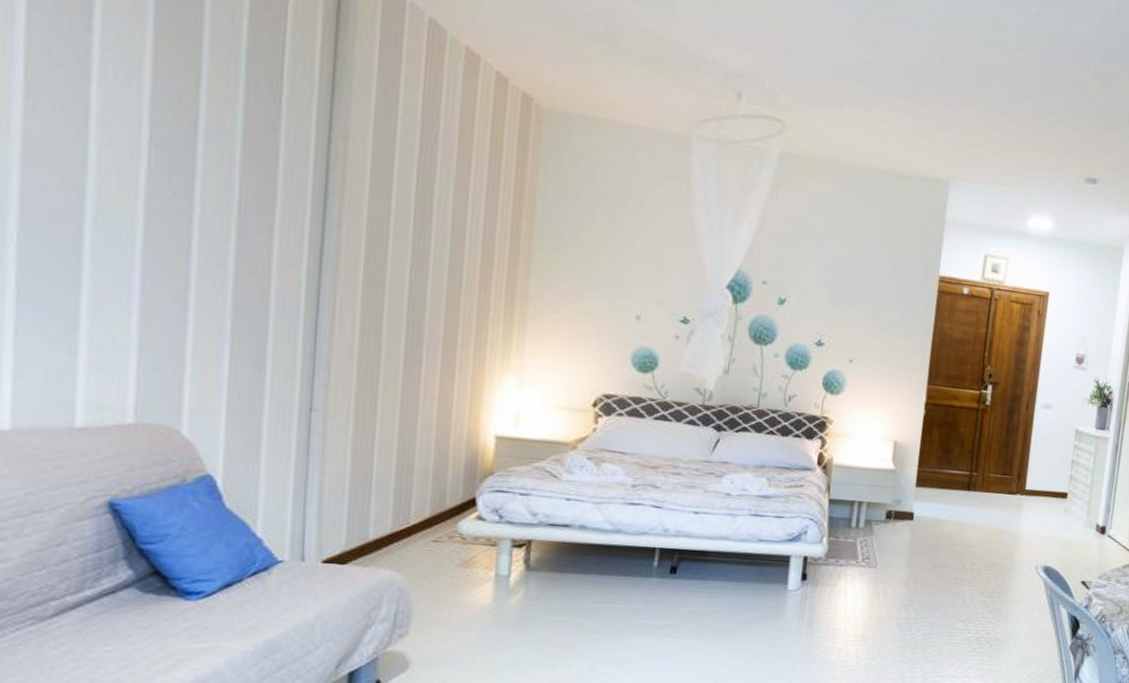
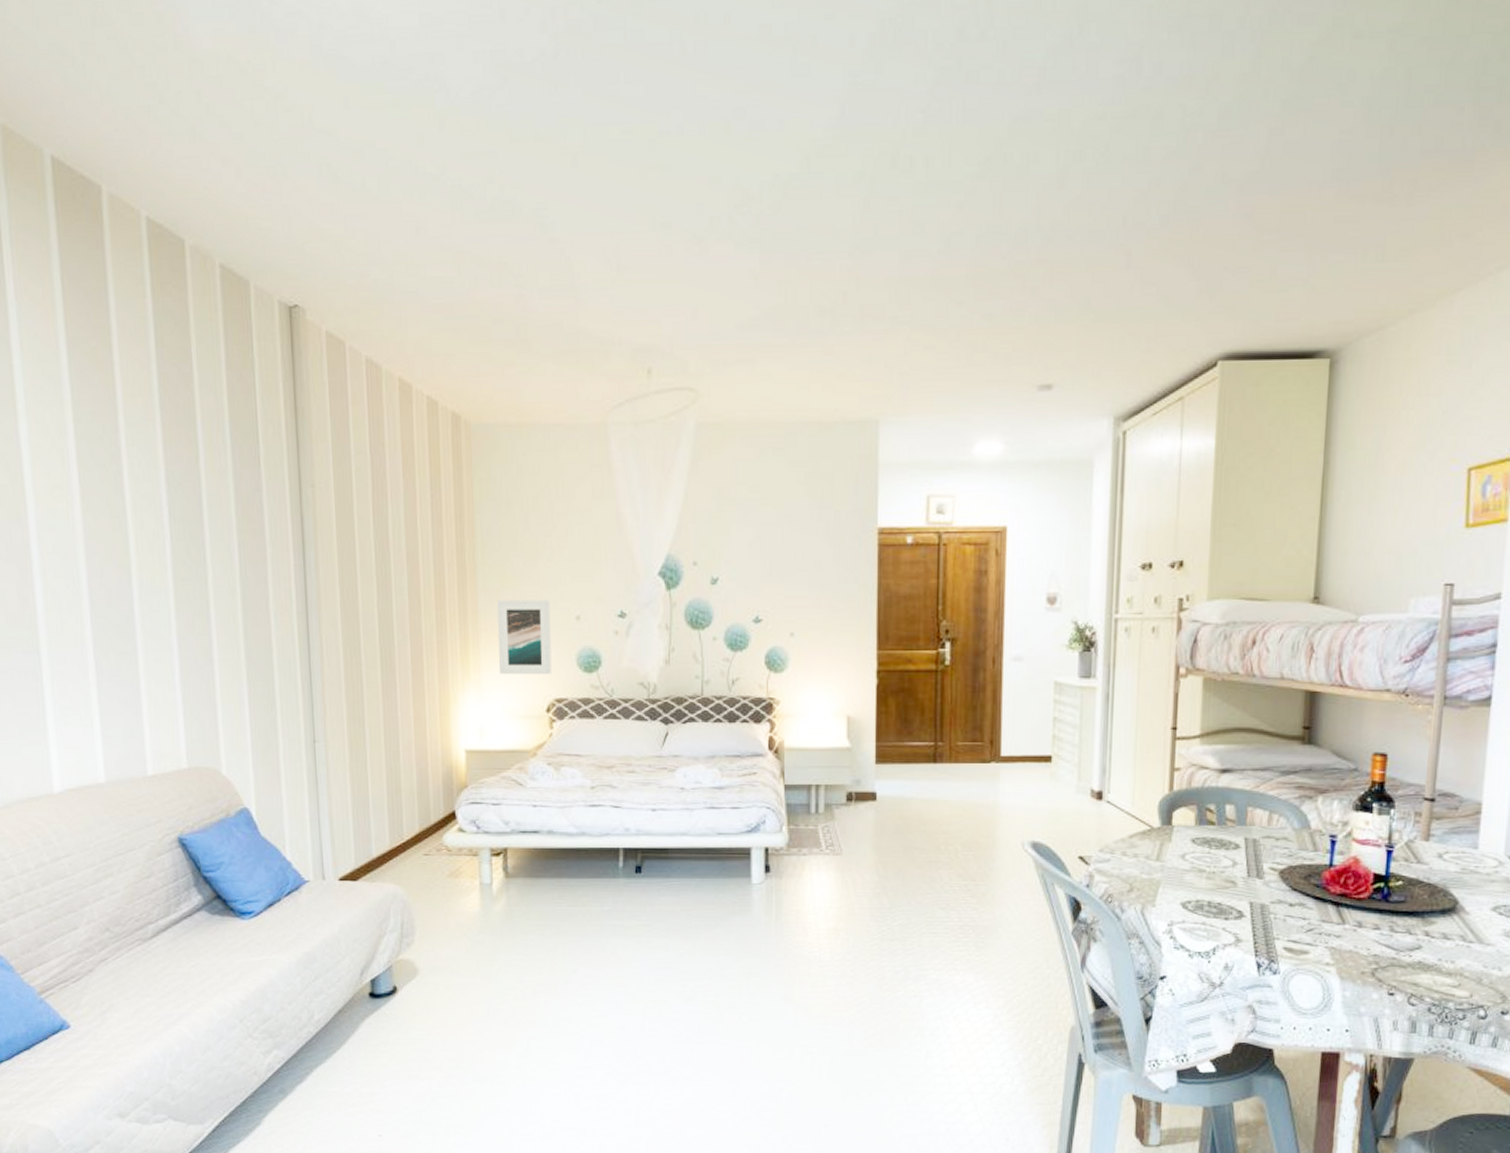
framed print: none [544,288,610,370] -> present [496,599,552,675]

